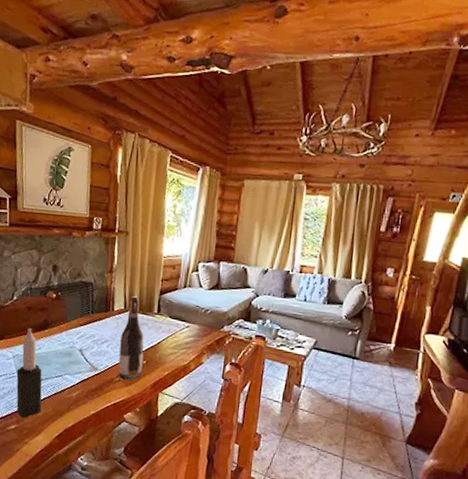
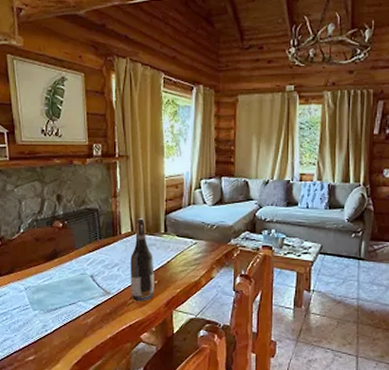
candle: present [16,328,42,418] -> none [30,259,58,349]

